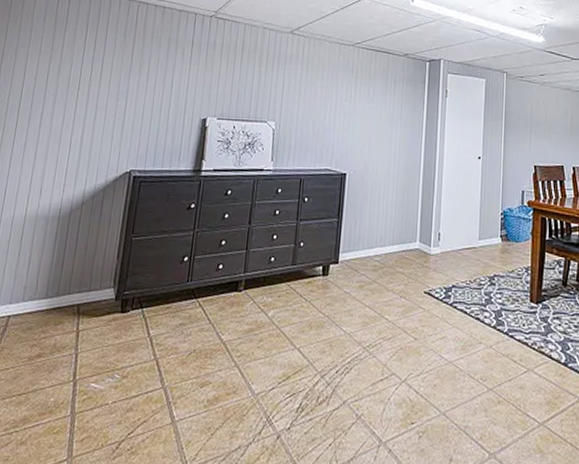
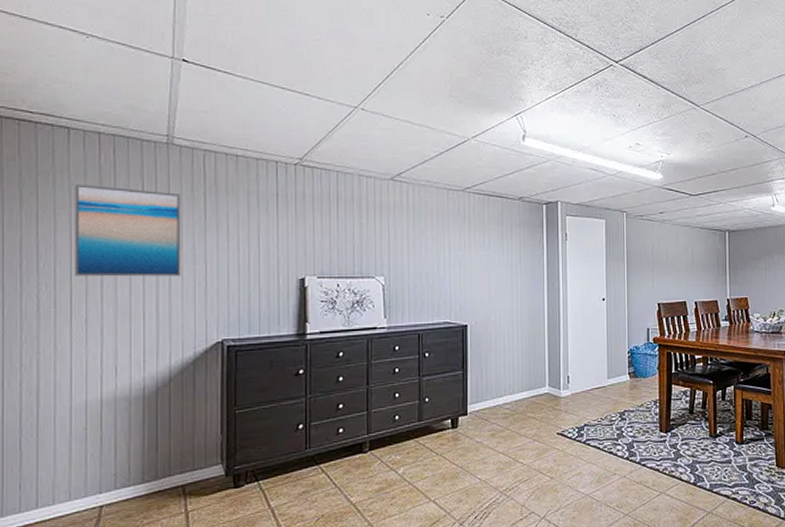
wall art: none [22,26,116,110] -> present [74,183,182,277]

